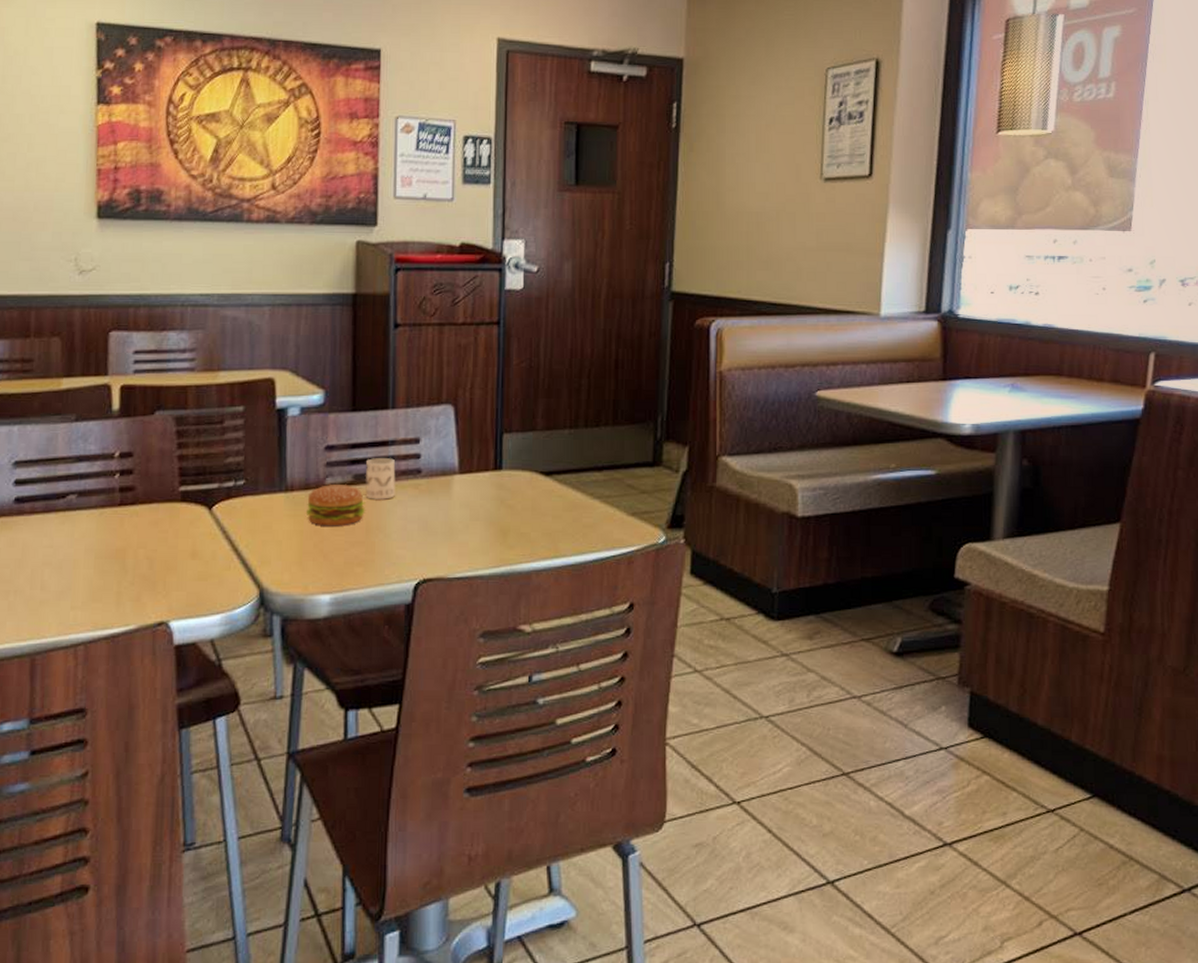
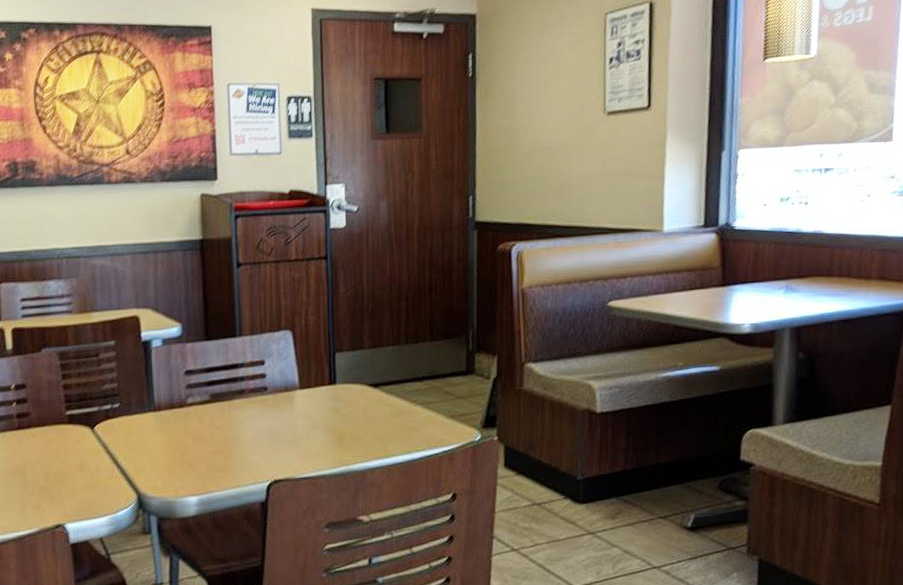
hamburger: present [305,485,366,526] -> none [172,403,223,439]
cup: present [365,458,396,500] -> none [220,379,246,415]

